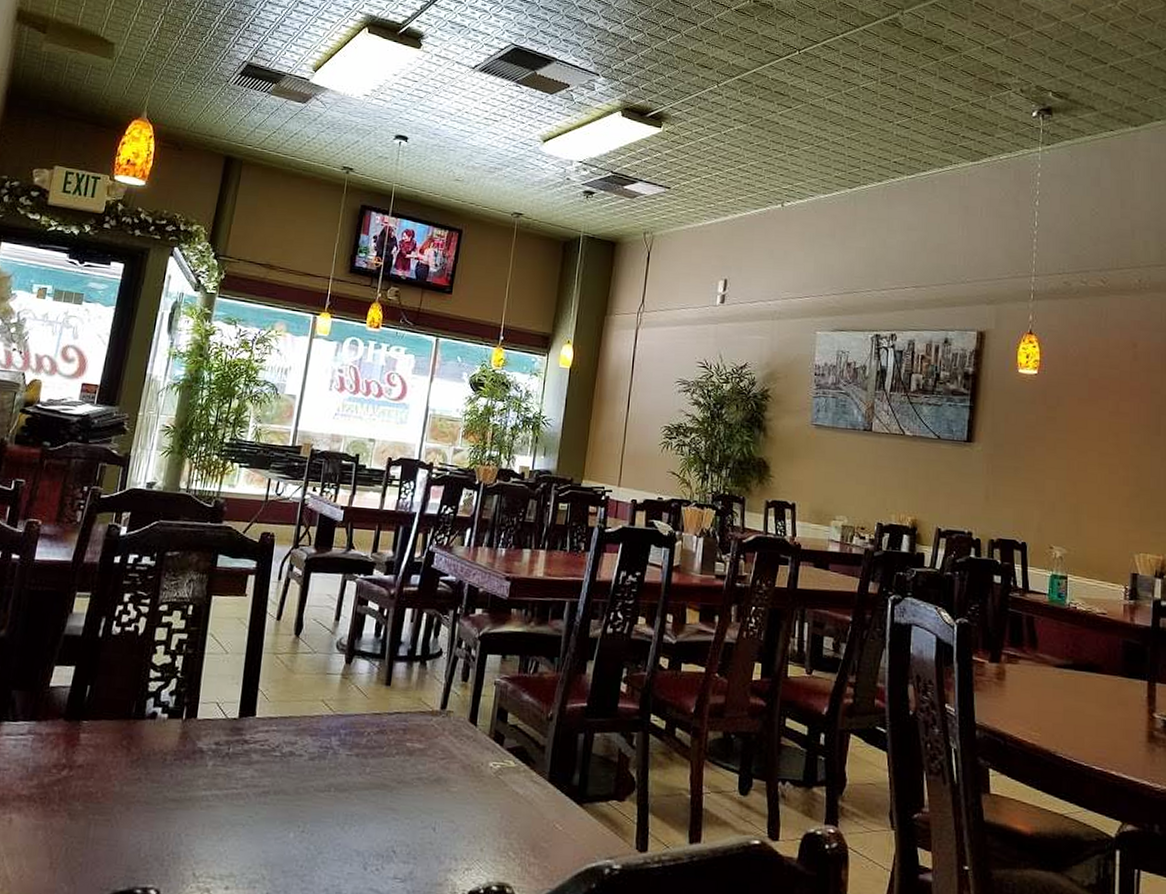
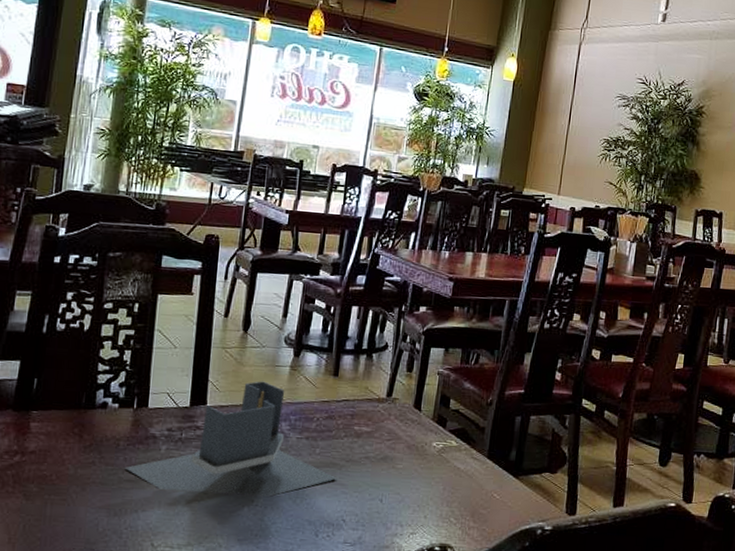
utensil holder: none [170,690,388,822] -> present [124,381,338,497]

